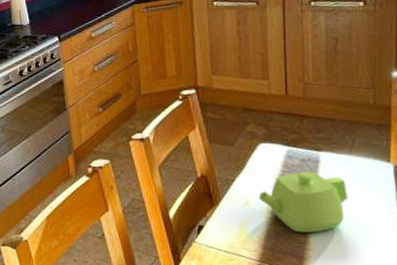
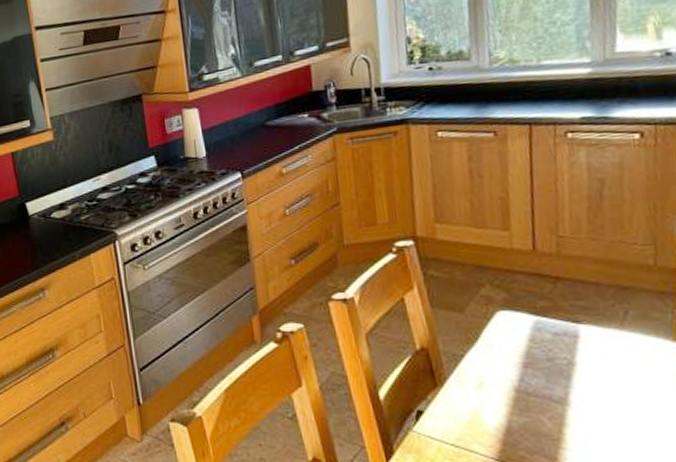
teapot: present [258,171,349,233] -> none [496,348,619,427]

